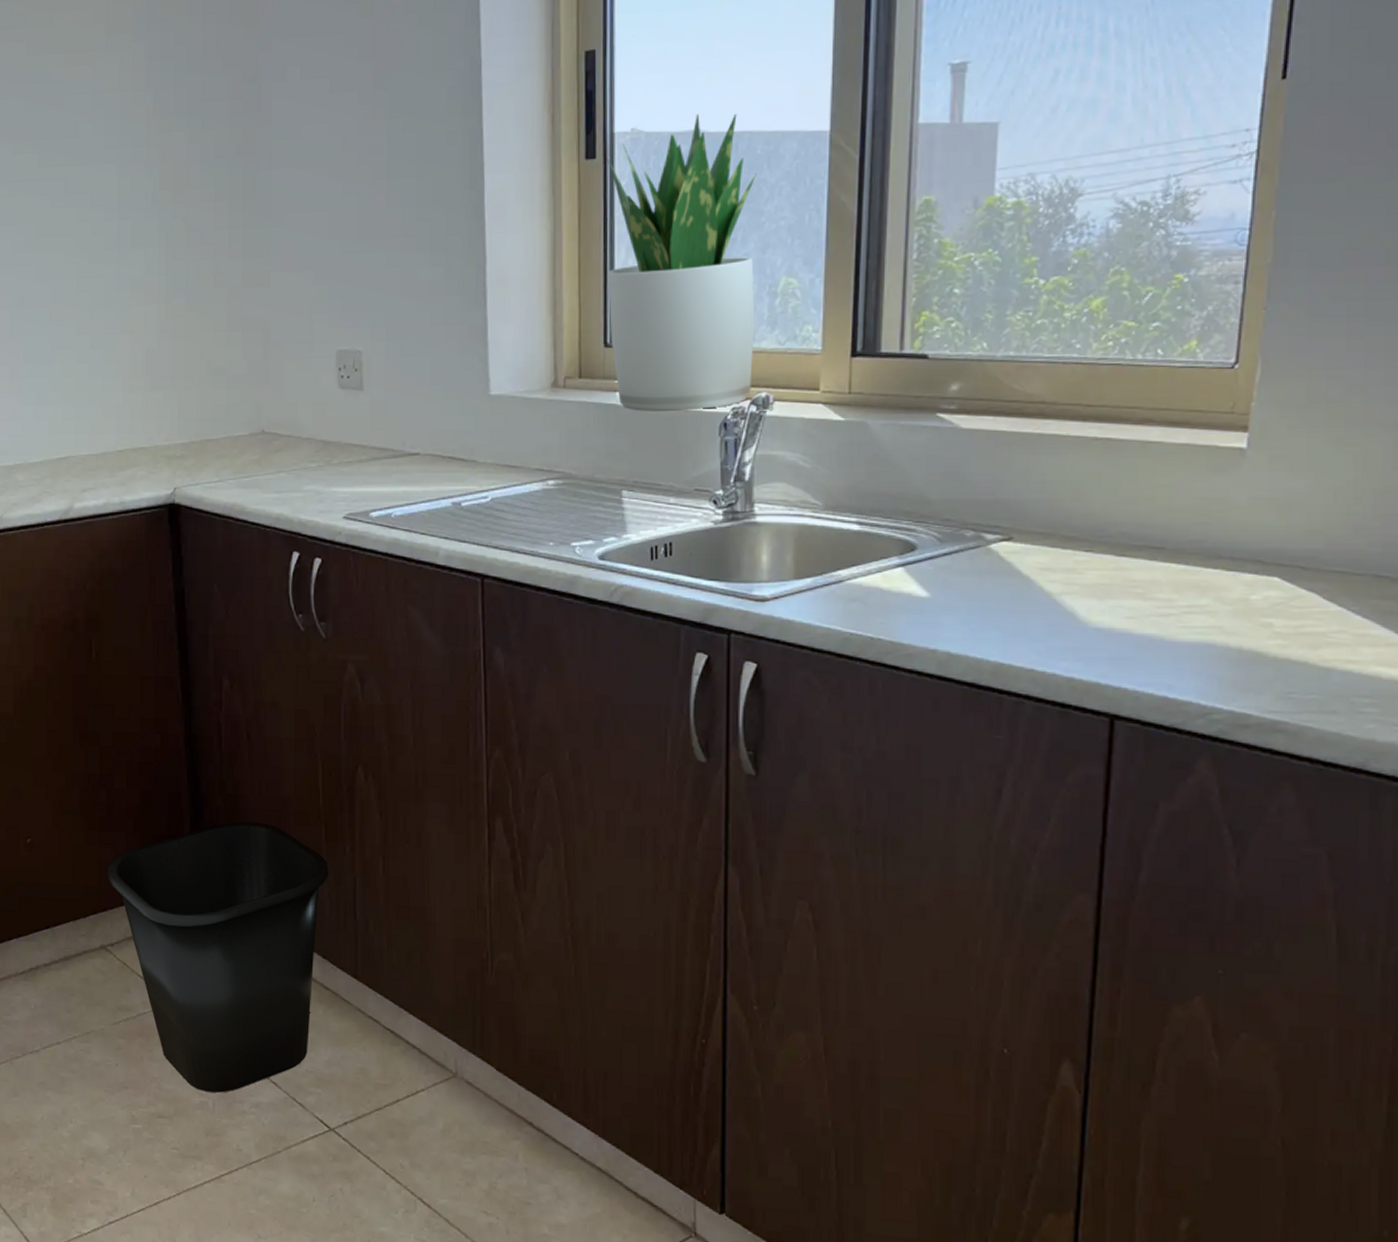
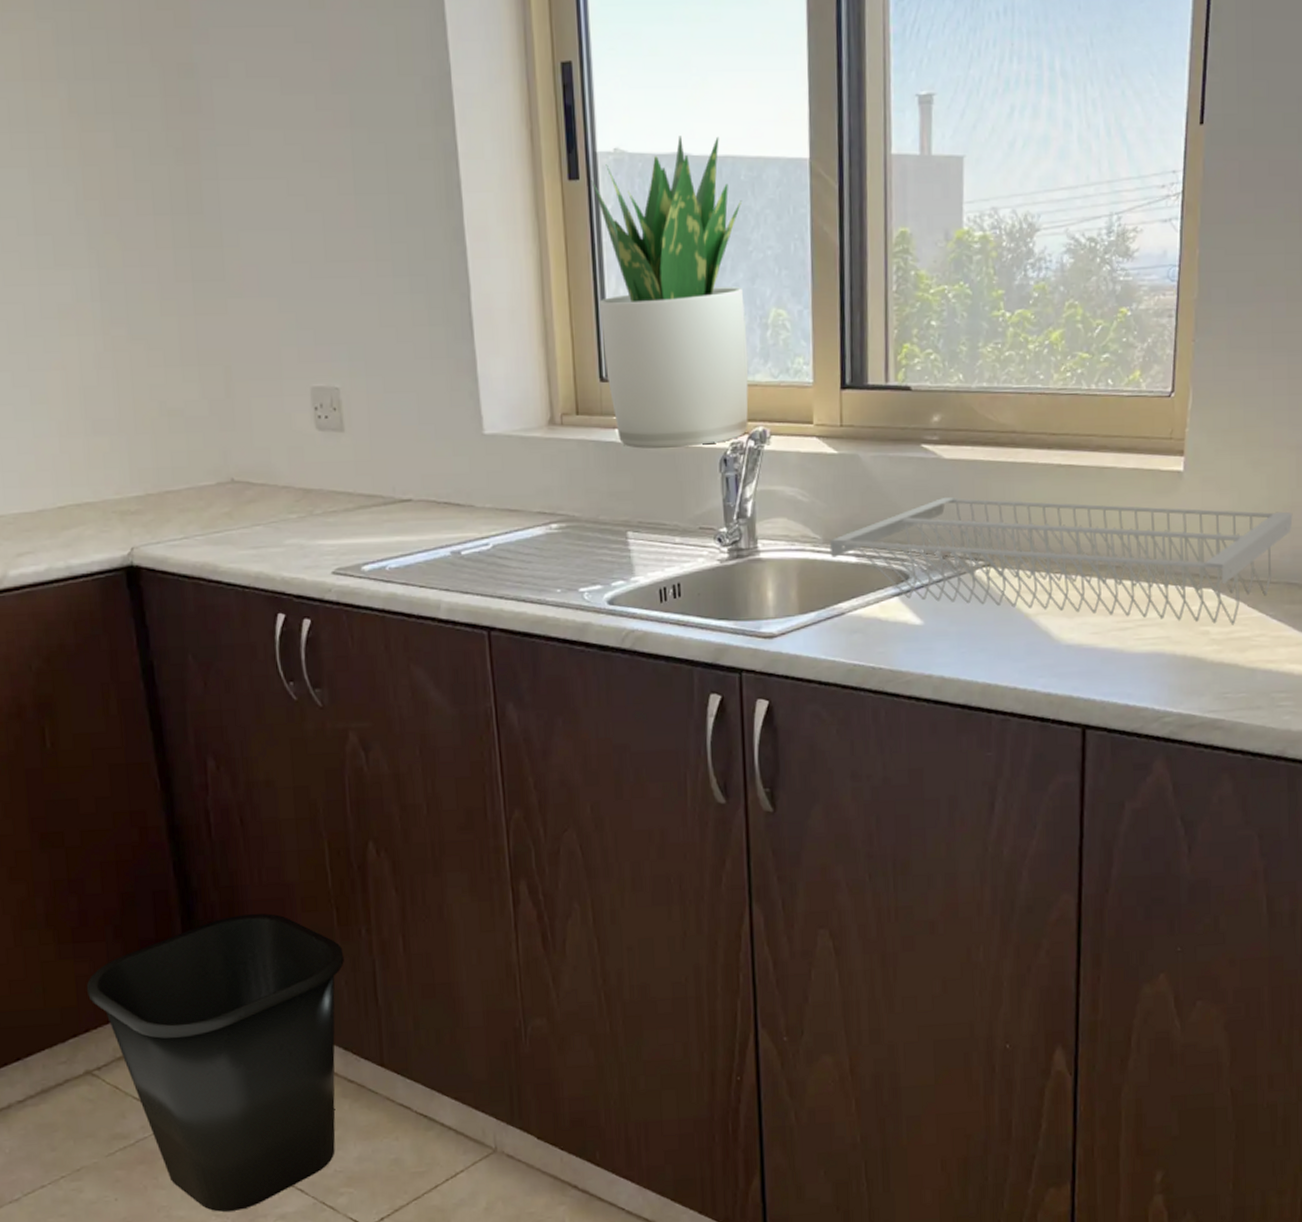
dish rack: none [830,467,1386,619] -> present [829,496,1293,625]

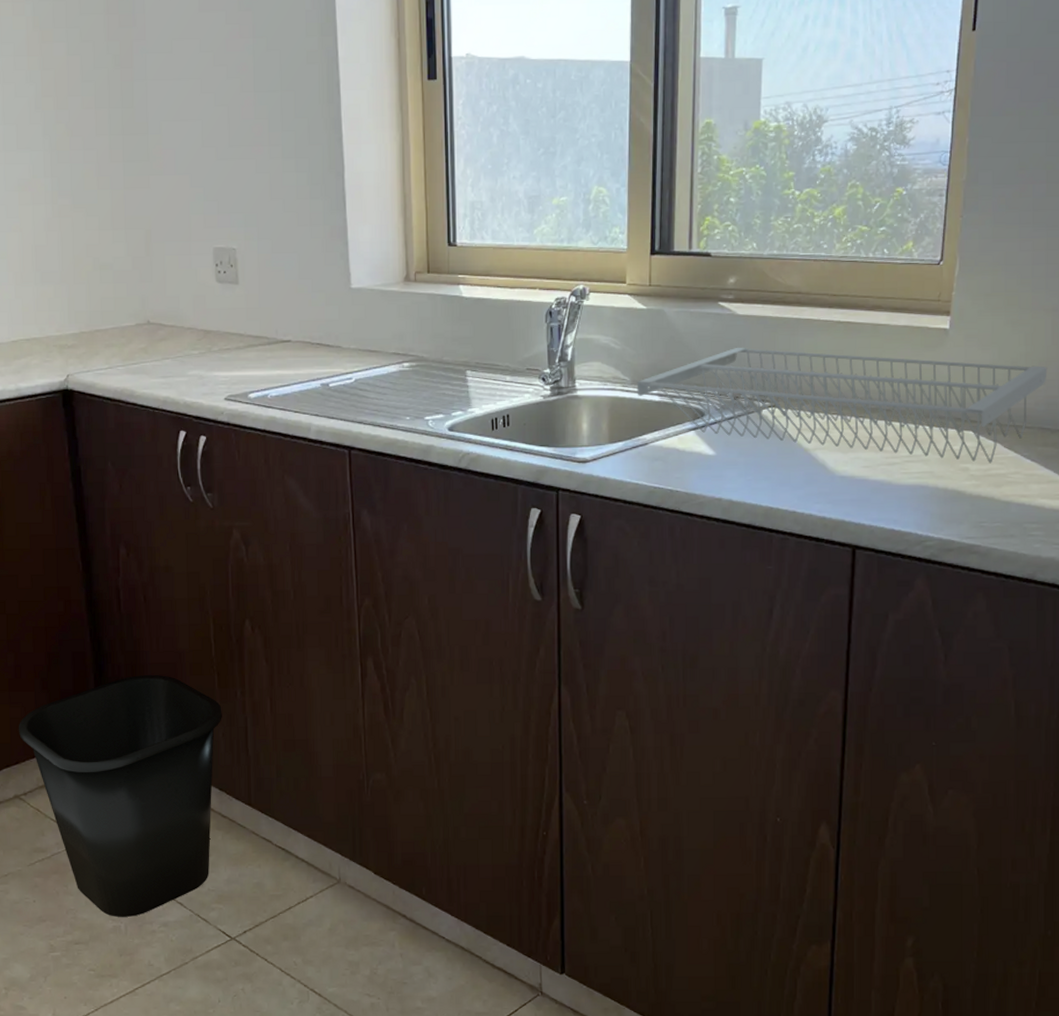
planter: present [591,136,749,449] -> none [446,43,573,302]

